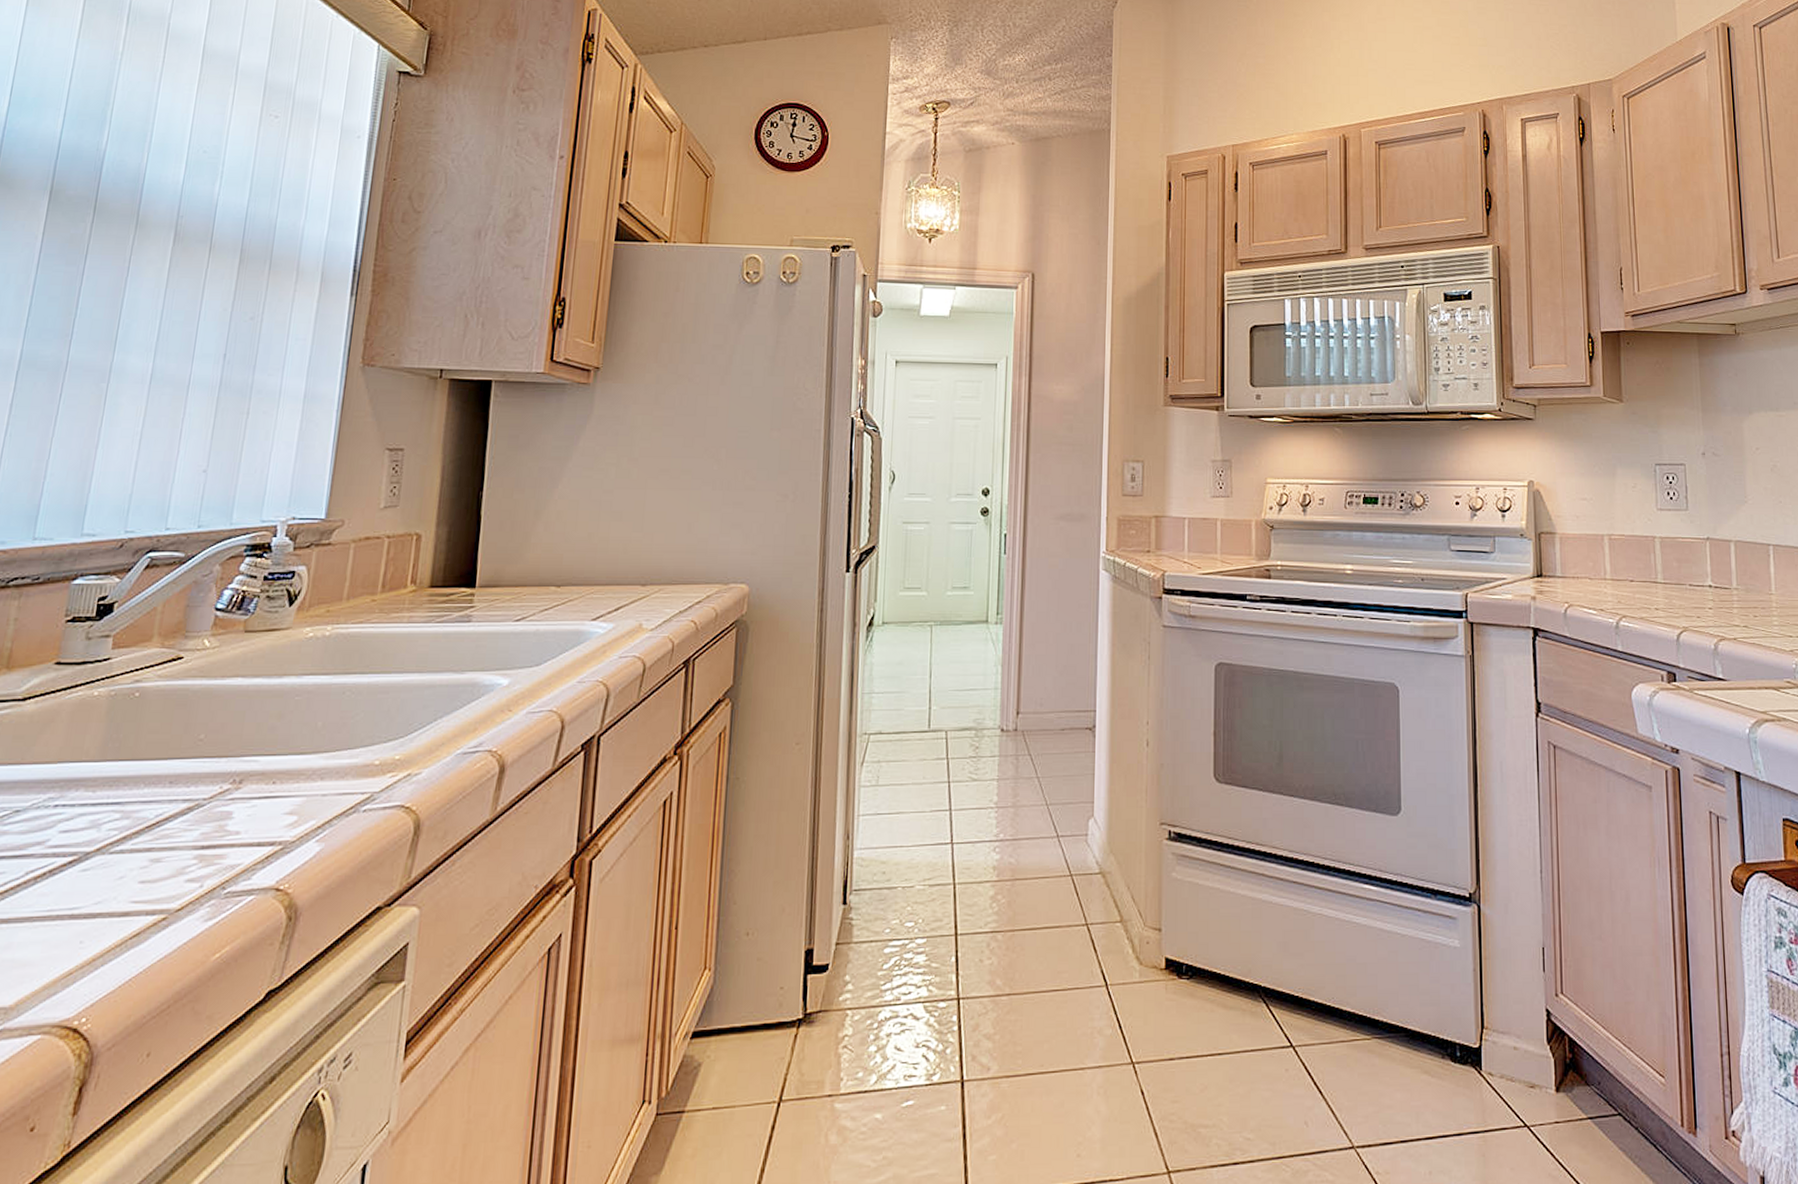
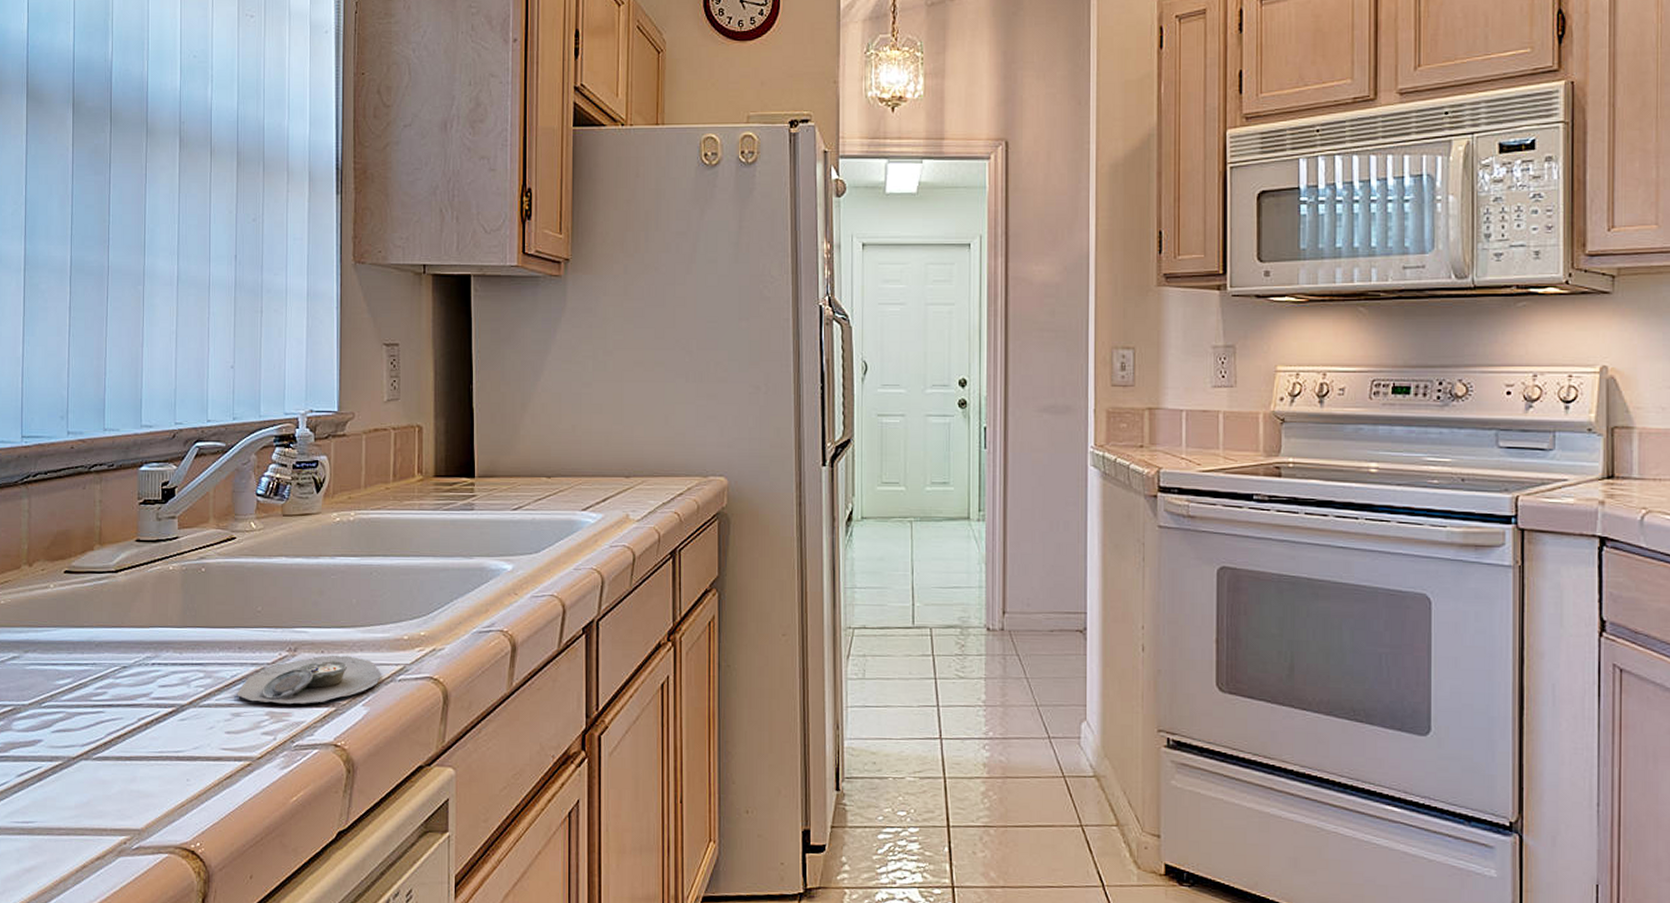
soap dish: none [159,785,343,845] -> present [237,654,381,705]

